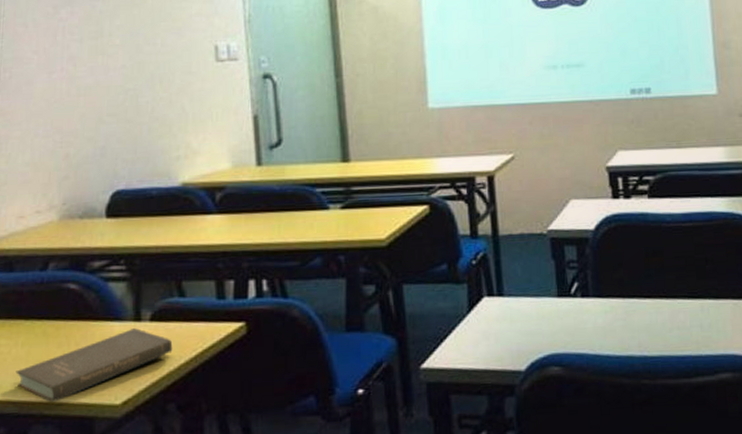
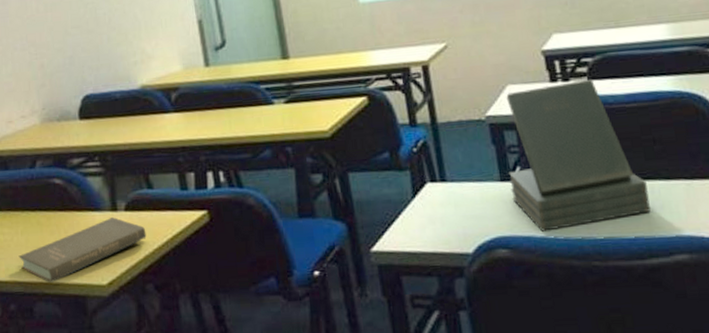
bible: none [567,197,699,349] -> present [506,78,651,232]

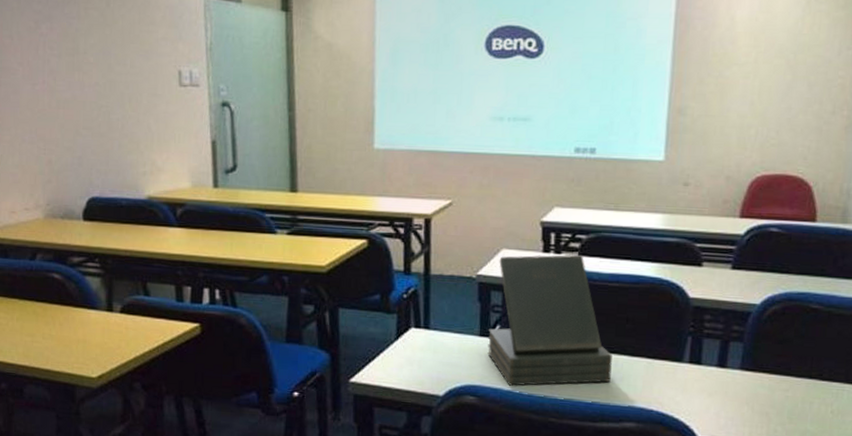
book: present [18,217,147,282] -> none [12,317,139,368]

